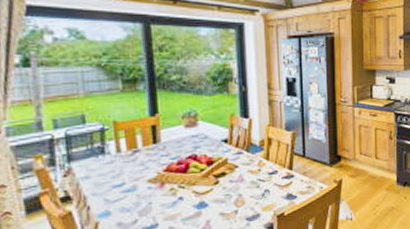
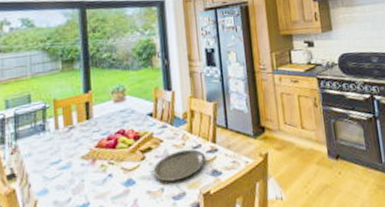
plate: none [226,174,282,205] -> present [153,149,206,182]

